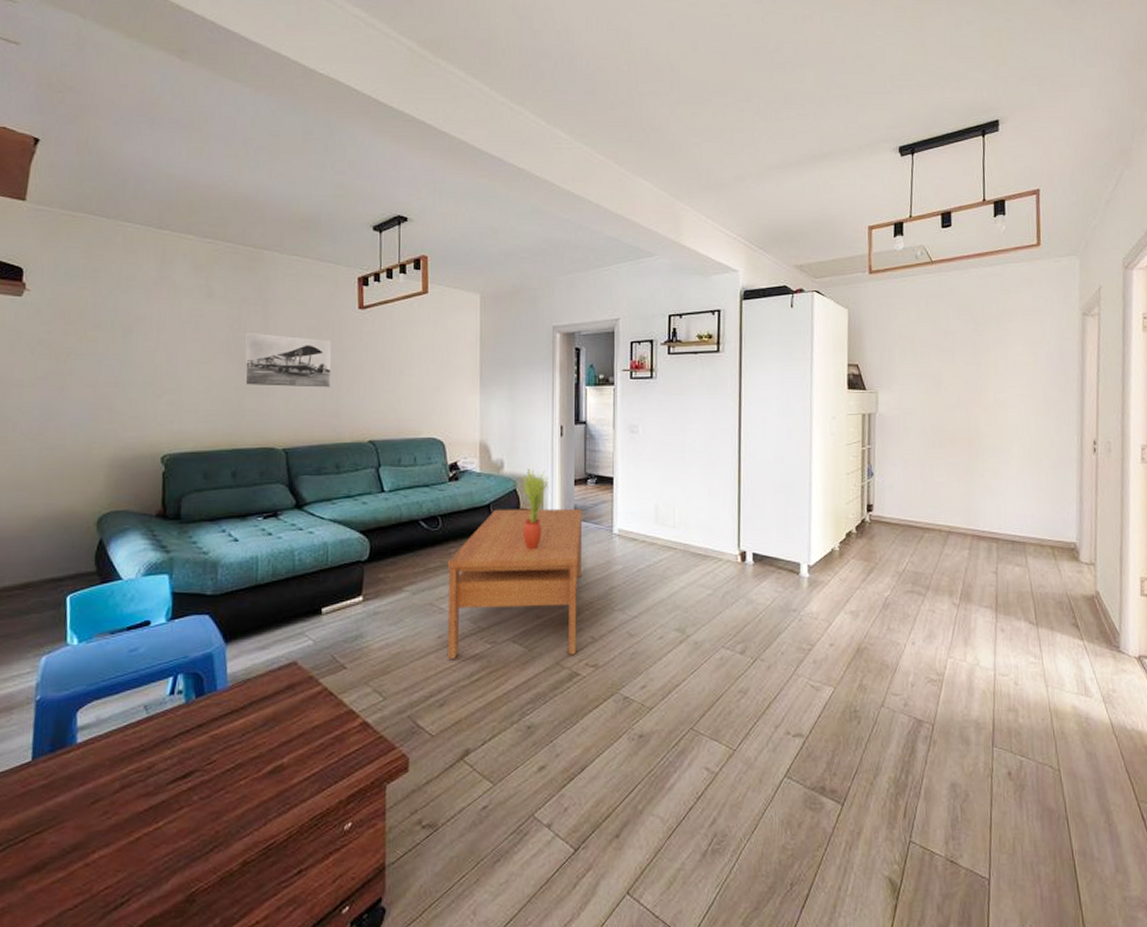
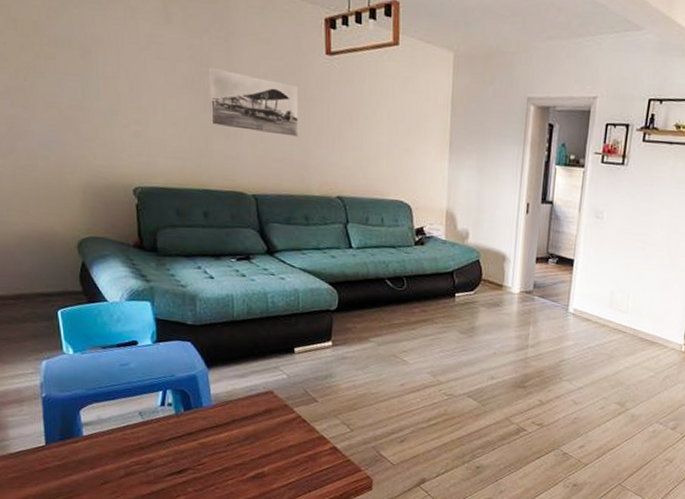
coffee table: present [447,508,583,659] -> none [409,277,542,414]
potted plant: present [522,469,549,549] -> none [483,242,512,318]

